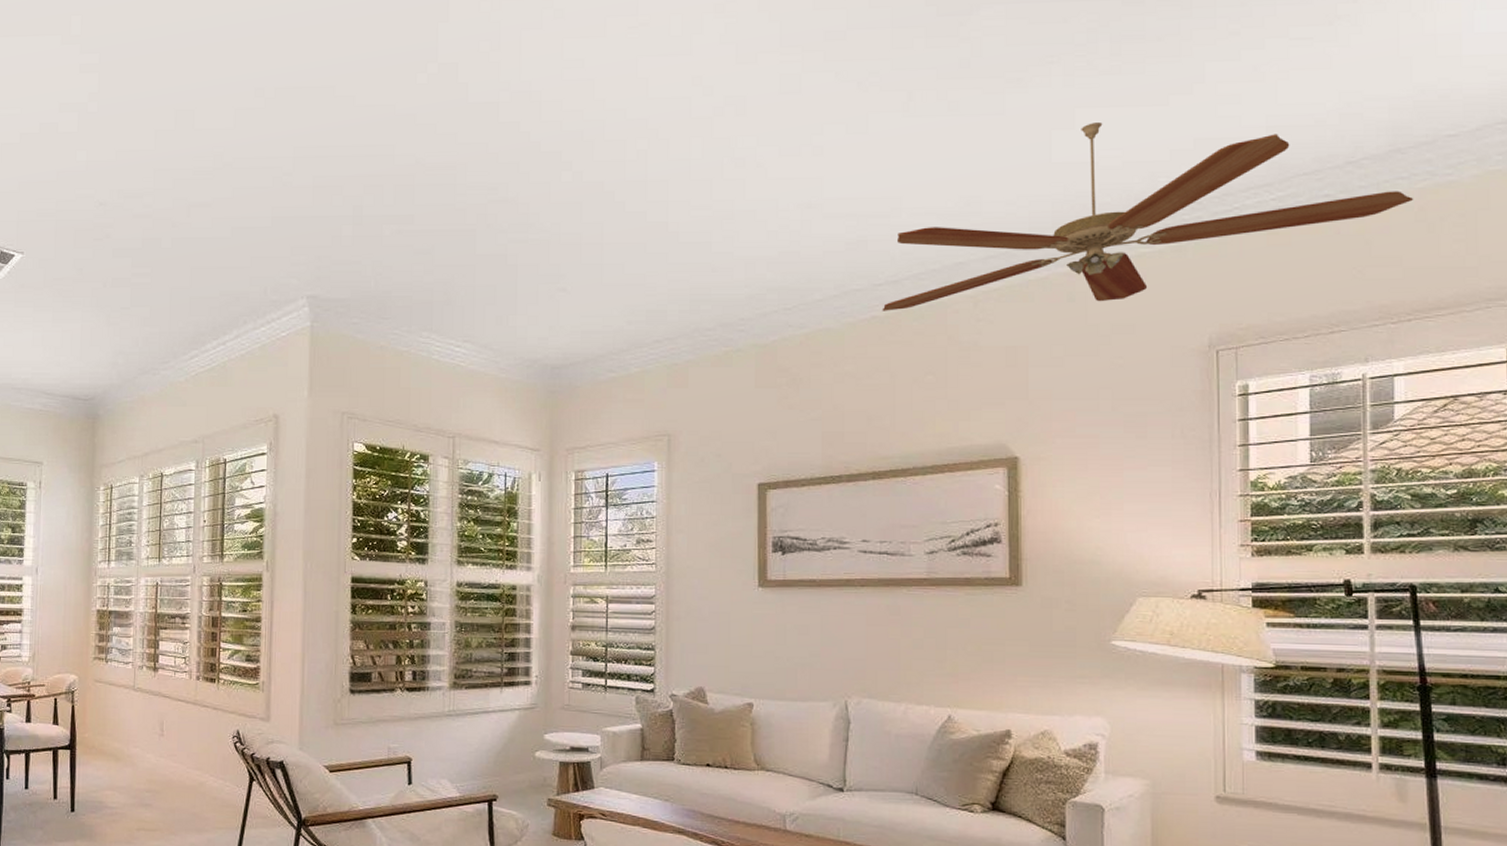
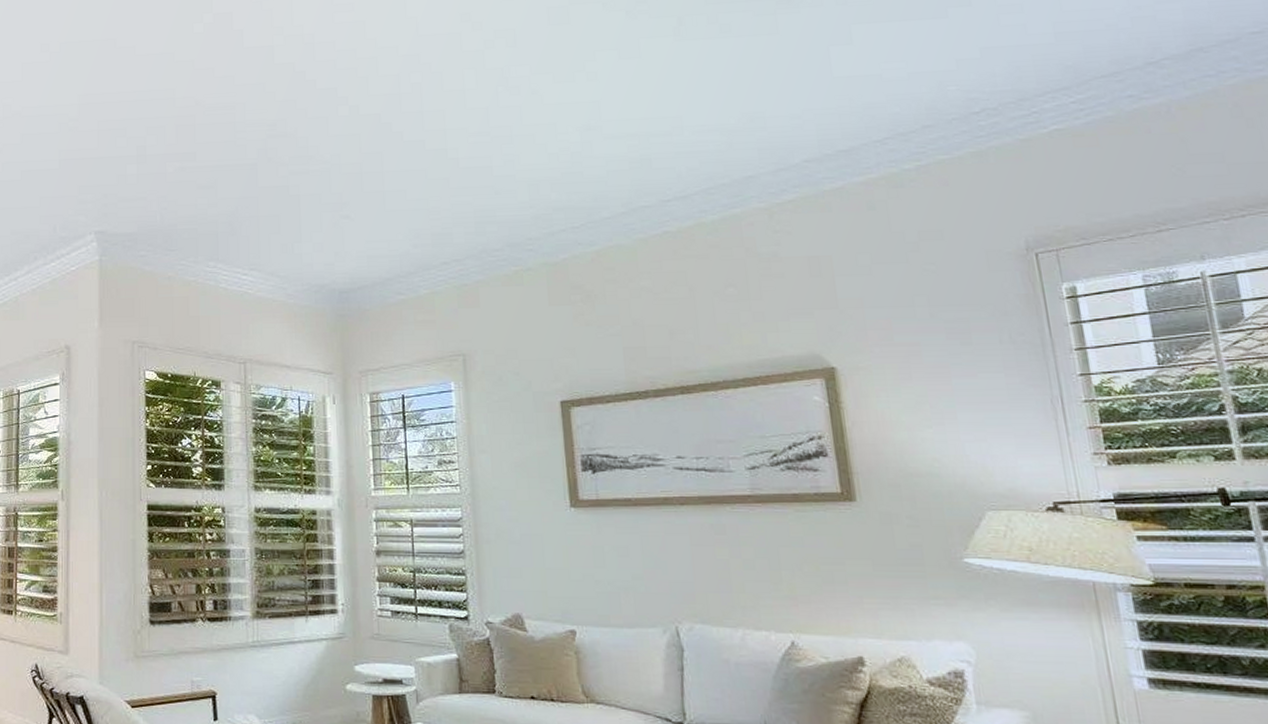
ceiling fan: present [882,122,1414,311] -> none [673,37,1227,226]

